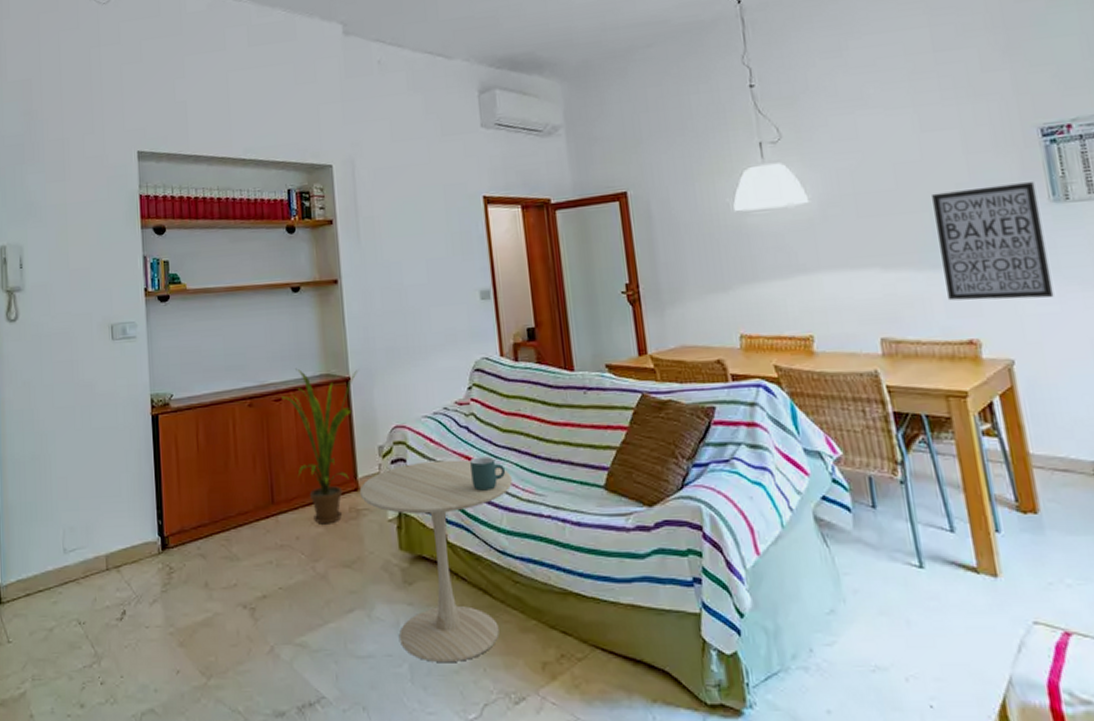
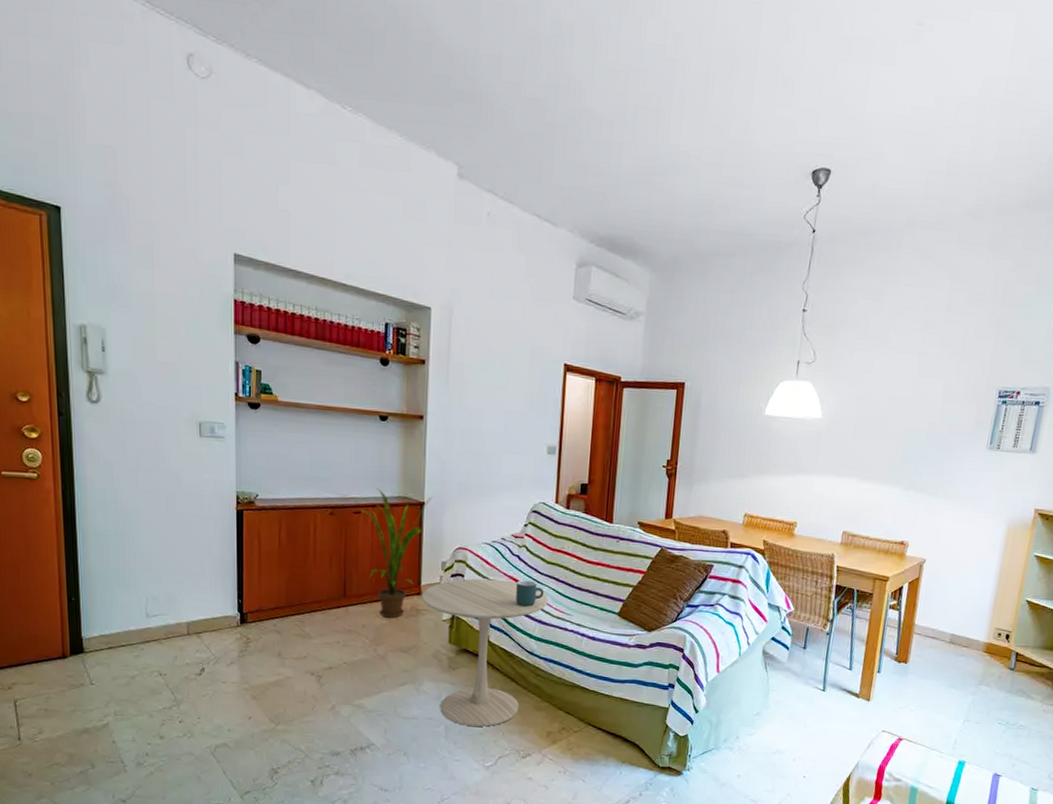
wall art: present [932,182,1054,301] -> none [897,427,981,519]

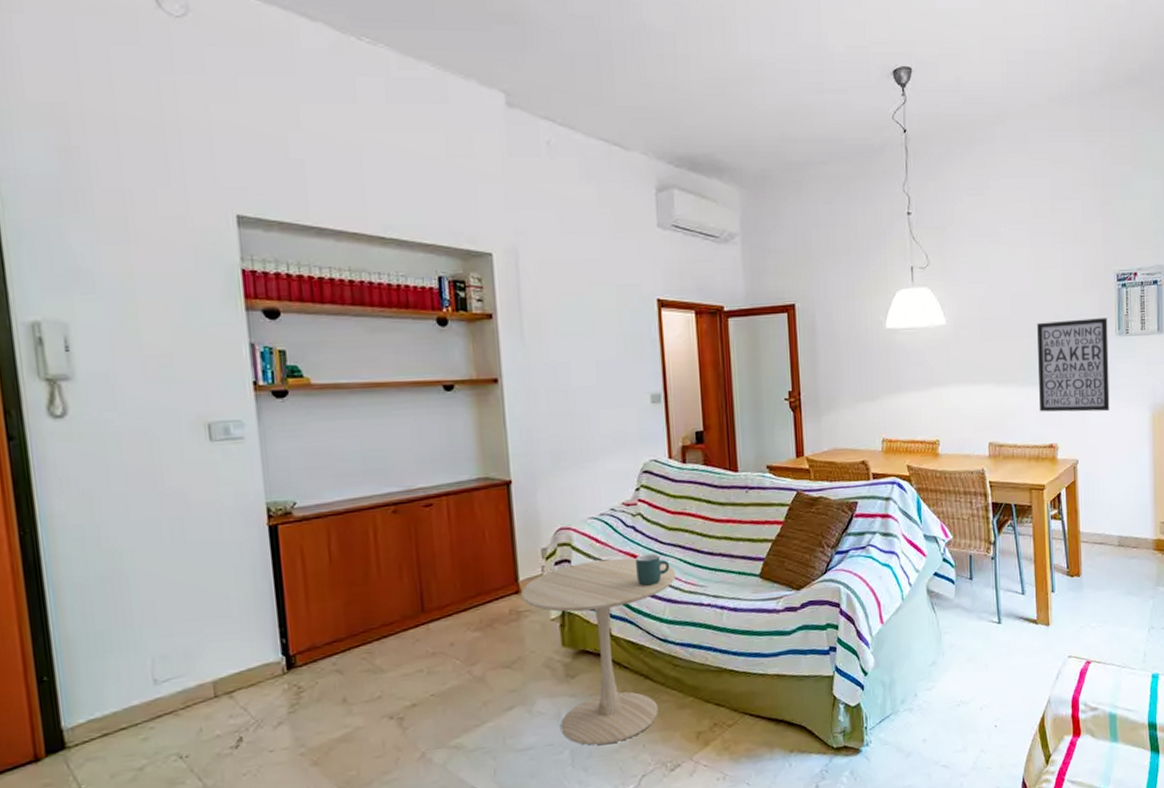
house plant: present [361,488,433,618] -> none [432,472,521,629]
wall art: none [897,427,981,519] -> present [1037,318,1110,412]

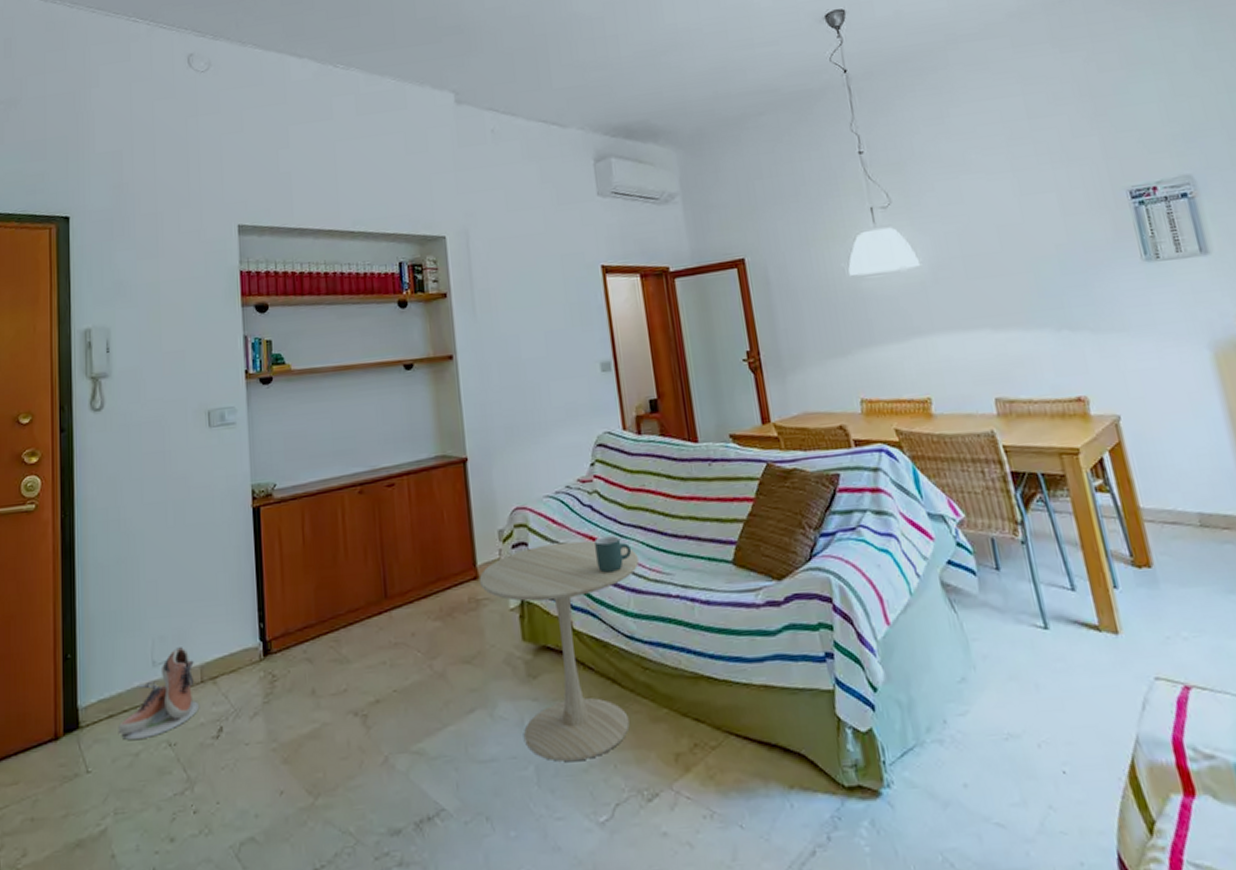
shoe: none [115,665,213,756] -> present [118,647,199,740]
wall art: present [1037,318,1110,412] -> none [1034,242,1152,359]

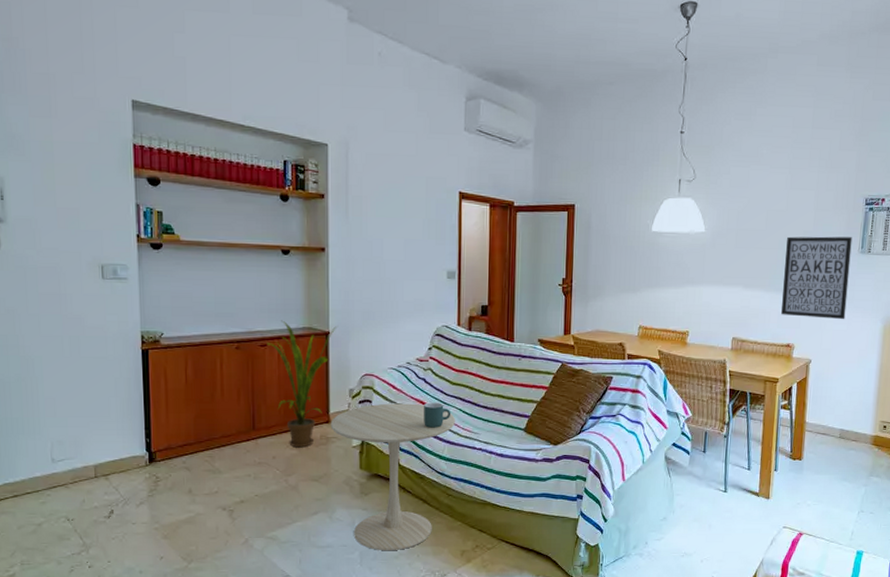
shoe: present [118,647,199,740] -> none [22,450,93,514]
house plant: none [394,450,476,618] -> present [267,320,337,448]
wall art: none [1034,242,1152,359] -> present [781,236,853,320]

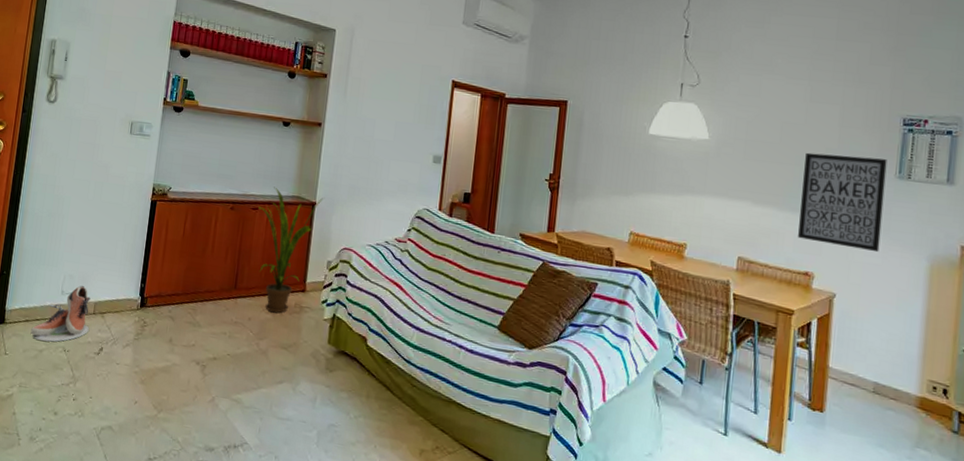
shoe: none [22,450,93,514] -> present [30,285,91,342]
side table: present [330,403,455,551] -> none [305,279,427,437]
mug: present [424,402,451,428] -> none [395,284,424,313]

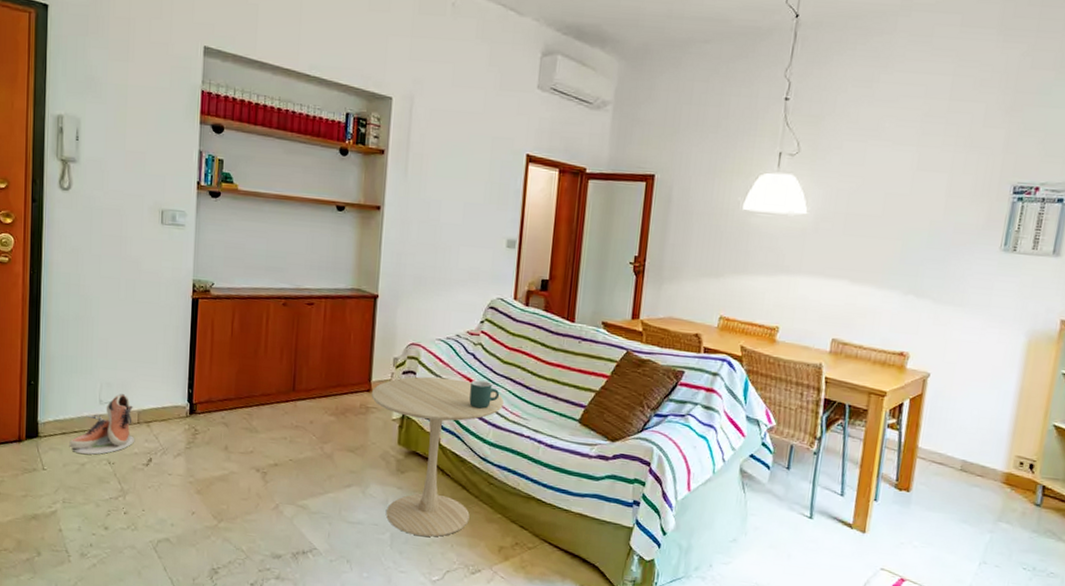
house plant: present [258,187,324,313] -> none [314,279,387,415]
side table: none [305,279,427,437] -> present [371,376,504,537]
mug: none [395,284,424,313] -> present [469,380,500,409]
wall art: present [798,152,887,253] -> none [895,225,994,330]

